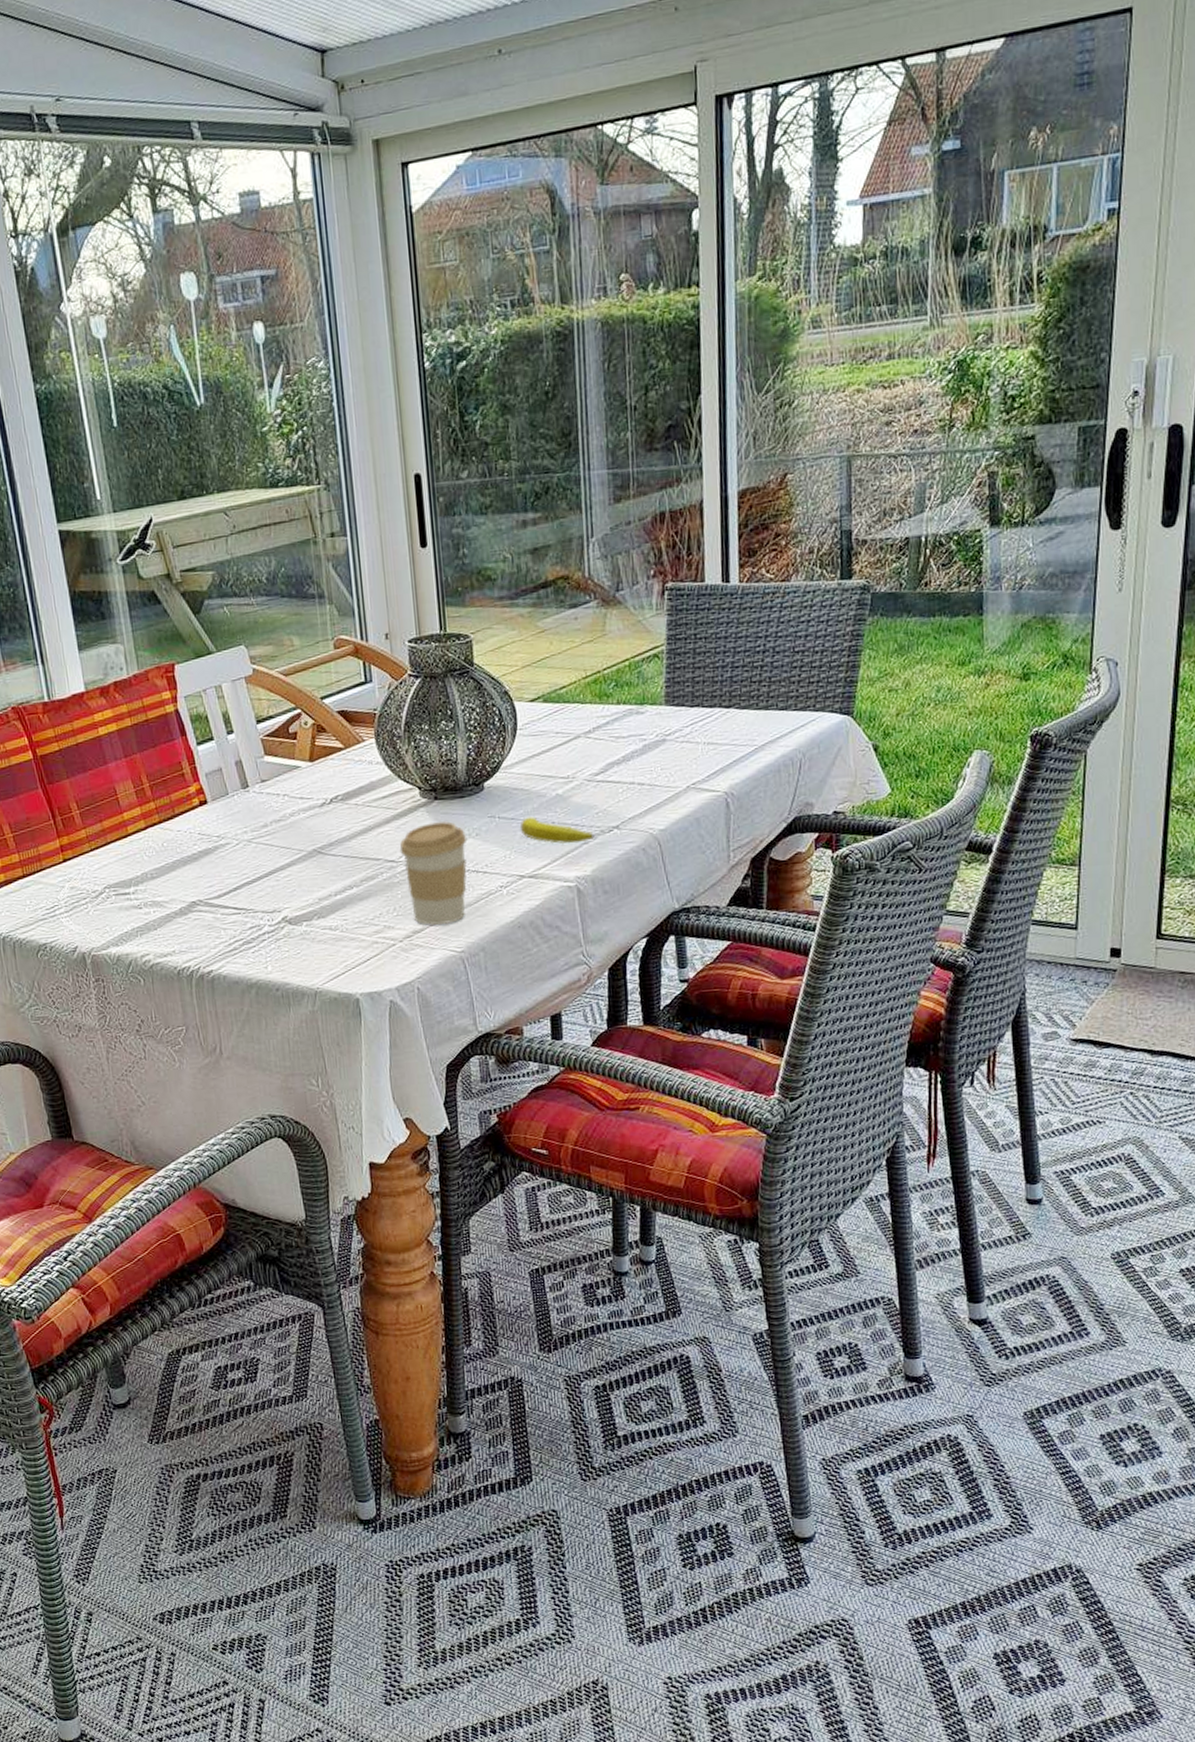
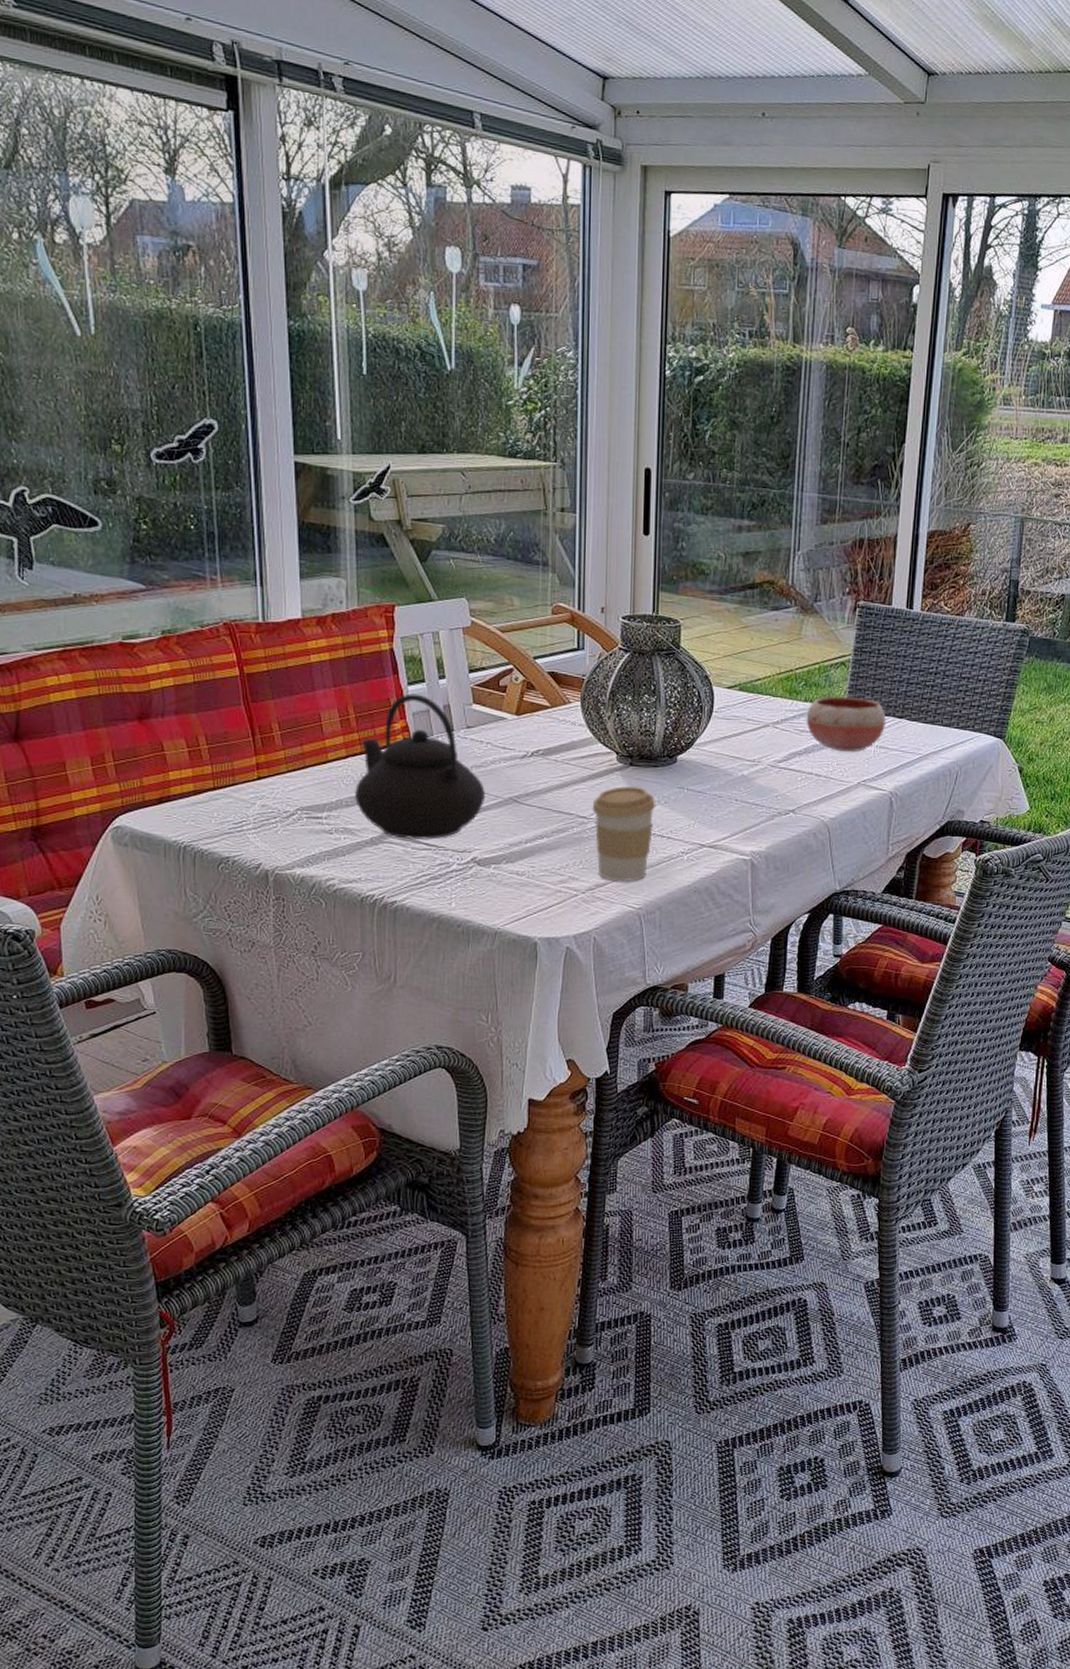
teapot: none [158,753,288,906] -> present [355,693,485,840]
banana: present [521,816,595,844] -> none [706,792,772,822]
bowl: none [620,690,712,755] -> present [806,696,886,752]

